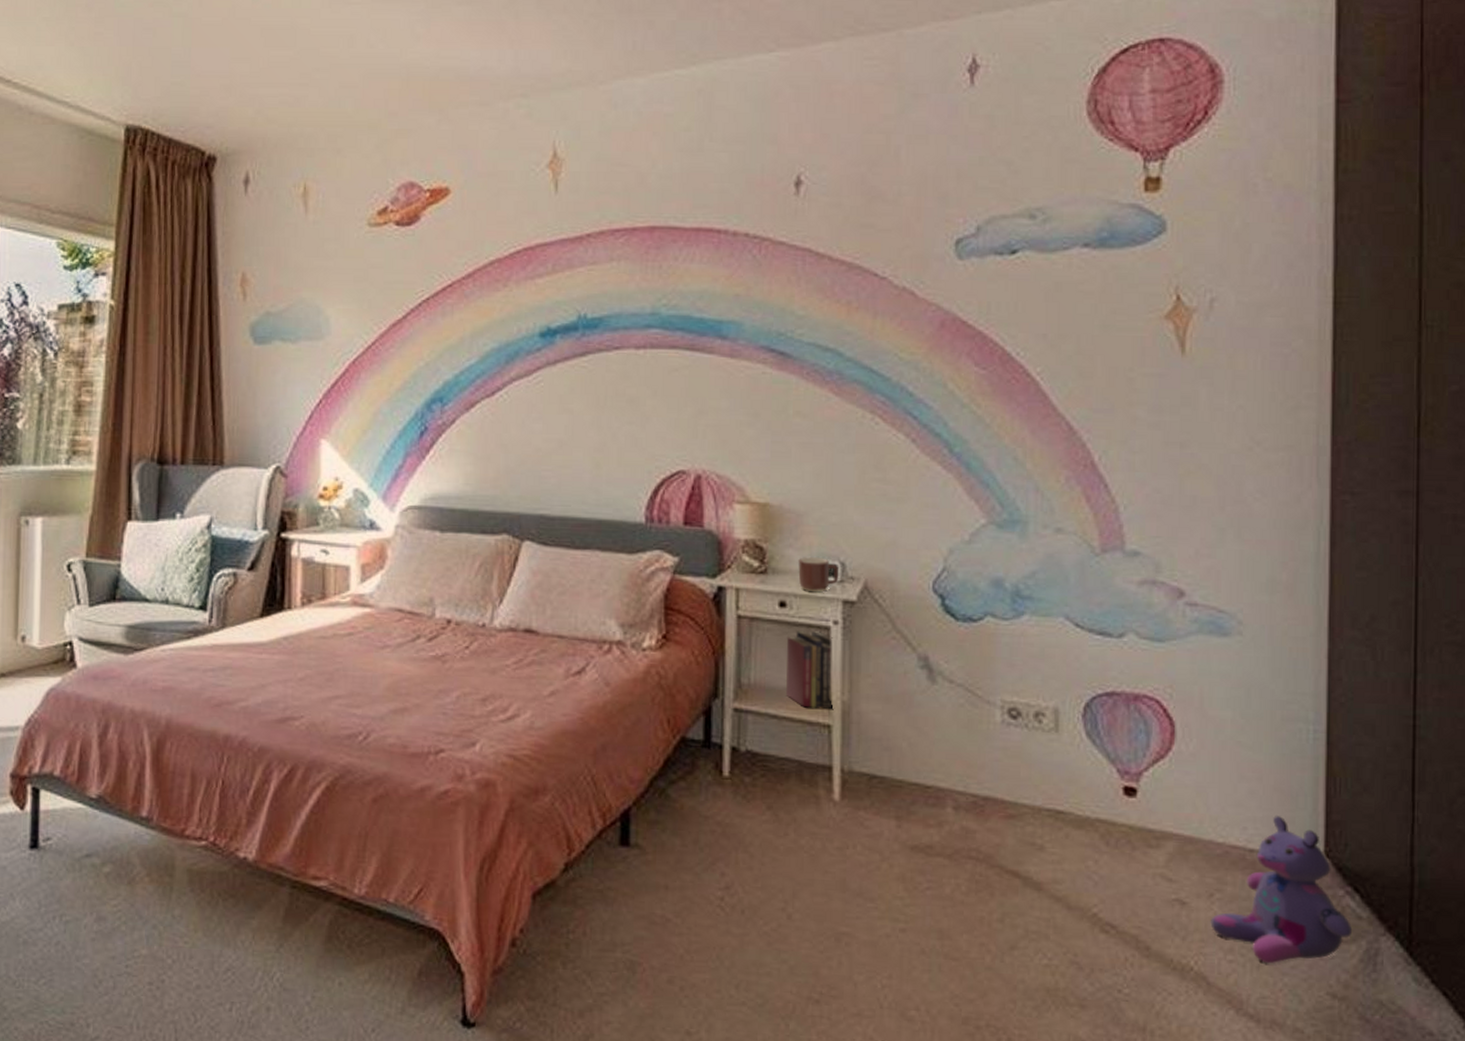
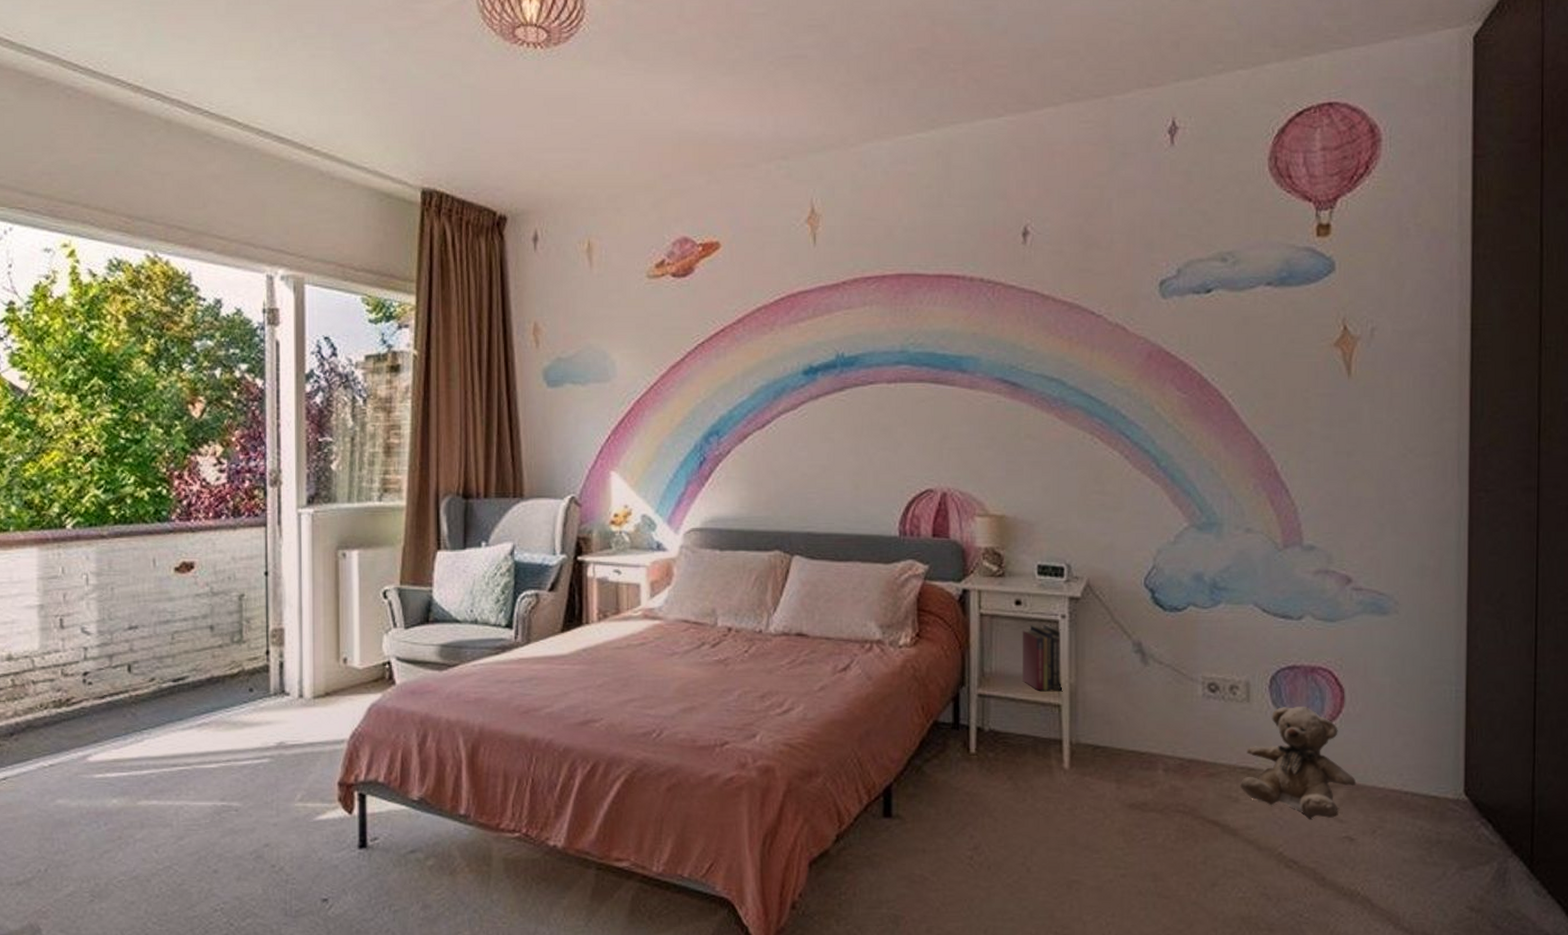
mug: present [798,557,839,593] -> none [1031,561,1066,591]
teddy bear: none [1045,740,1190,876] -> present [1240,706,1357,819]
toy: present [1210,814,1353,963] -> none [1373,762,1487,885]

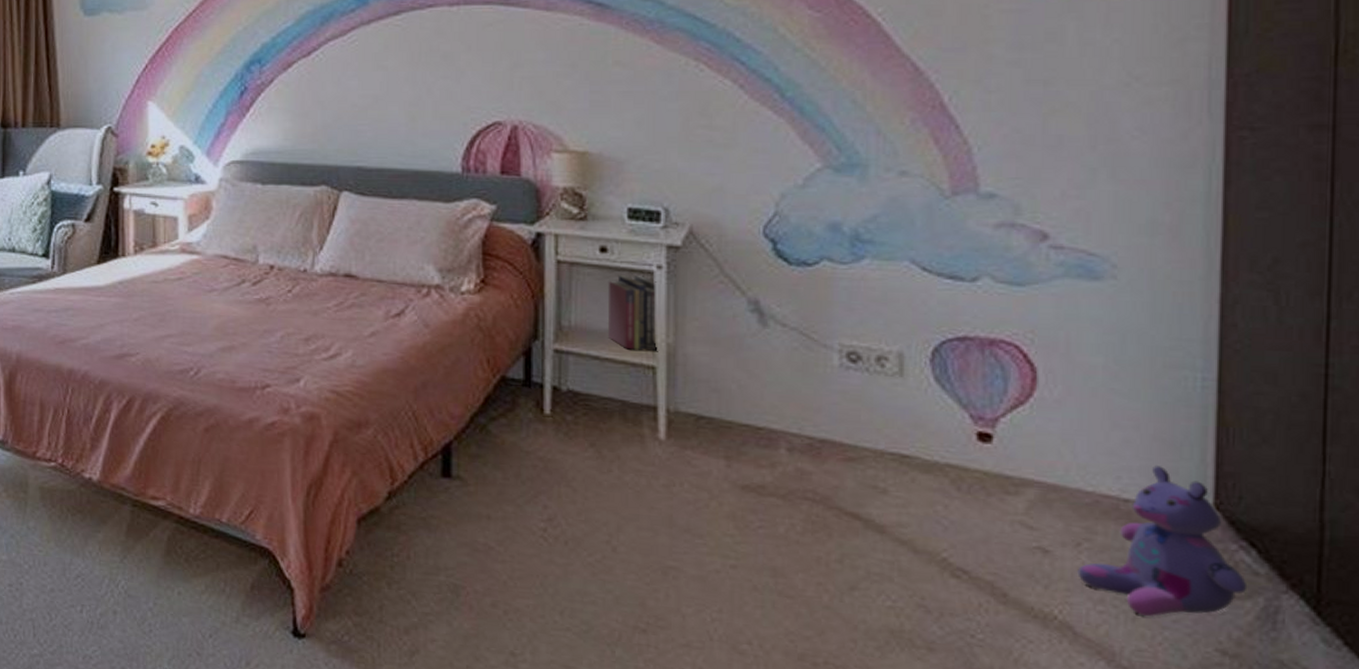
teddy bear: present [1240,706,1357,819] -> none [889,385,1054,523]
toy: none [1373,762,1487,885] -> present [1077,464,1248,617]

